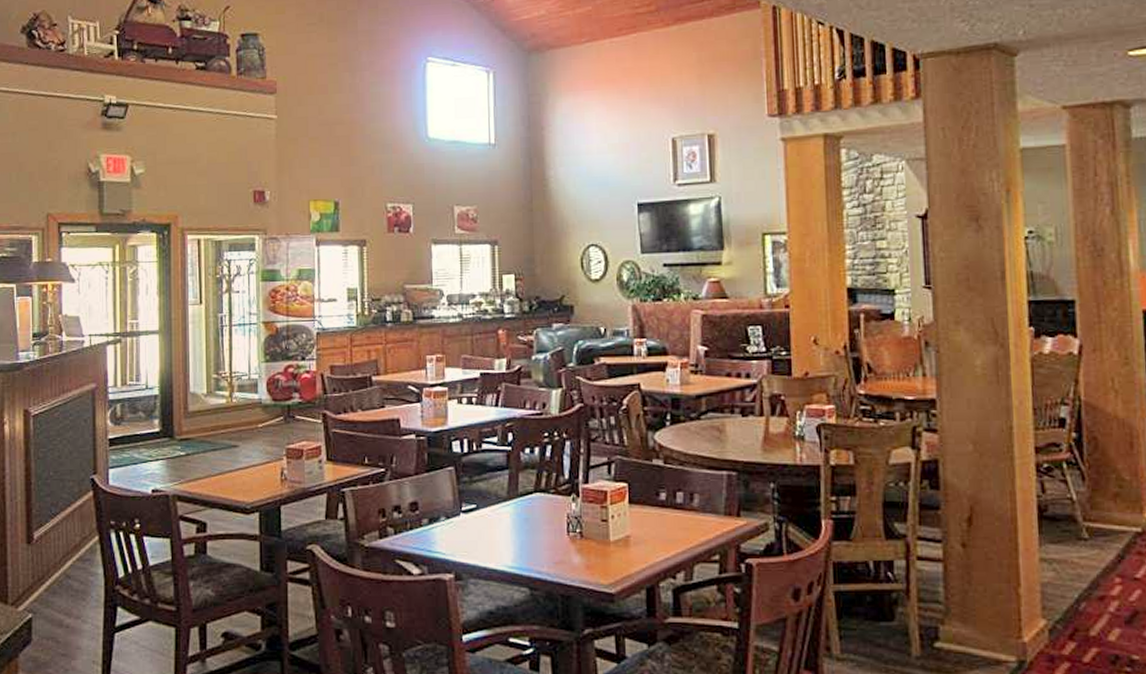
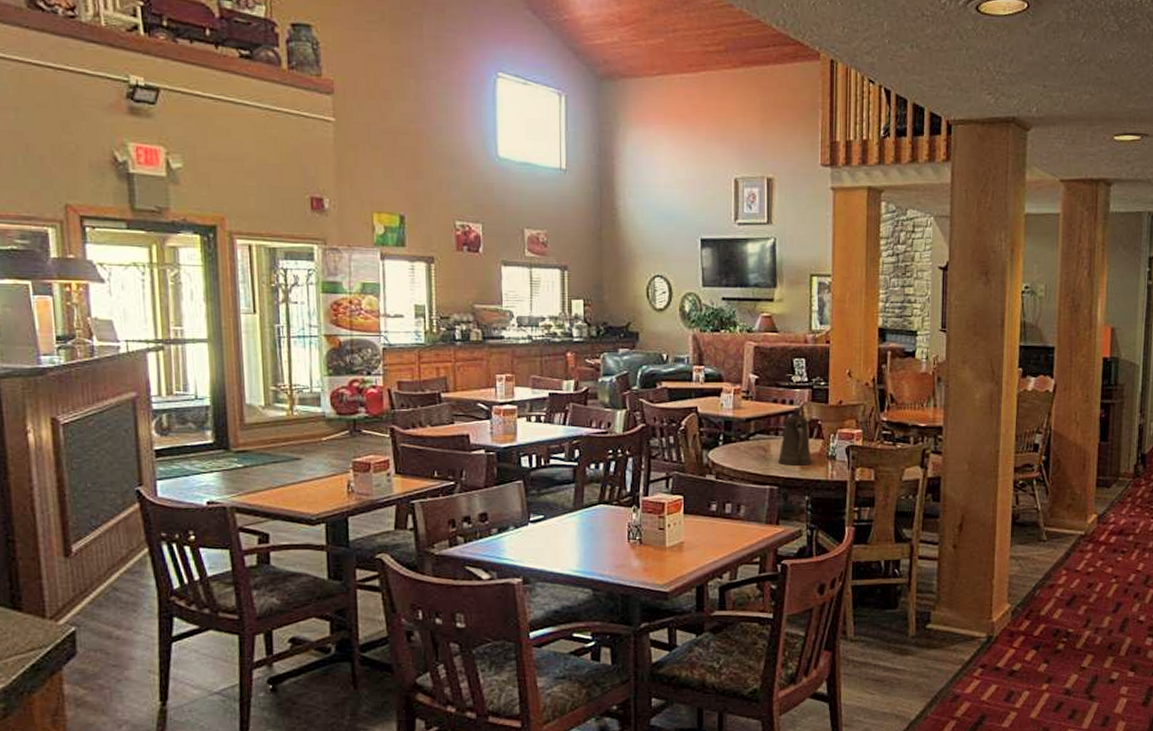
coffee pot: none [736,380,776,448] -> present [778,407,812,466]

